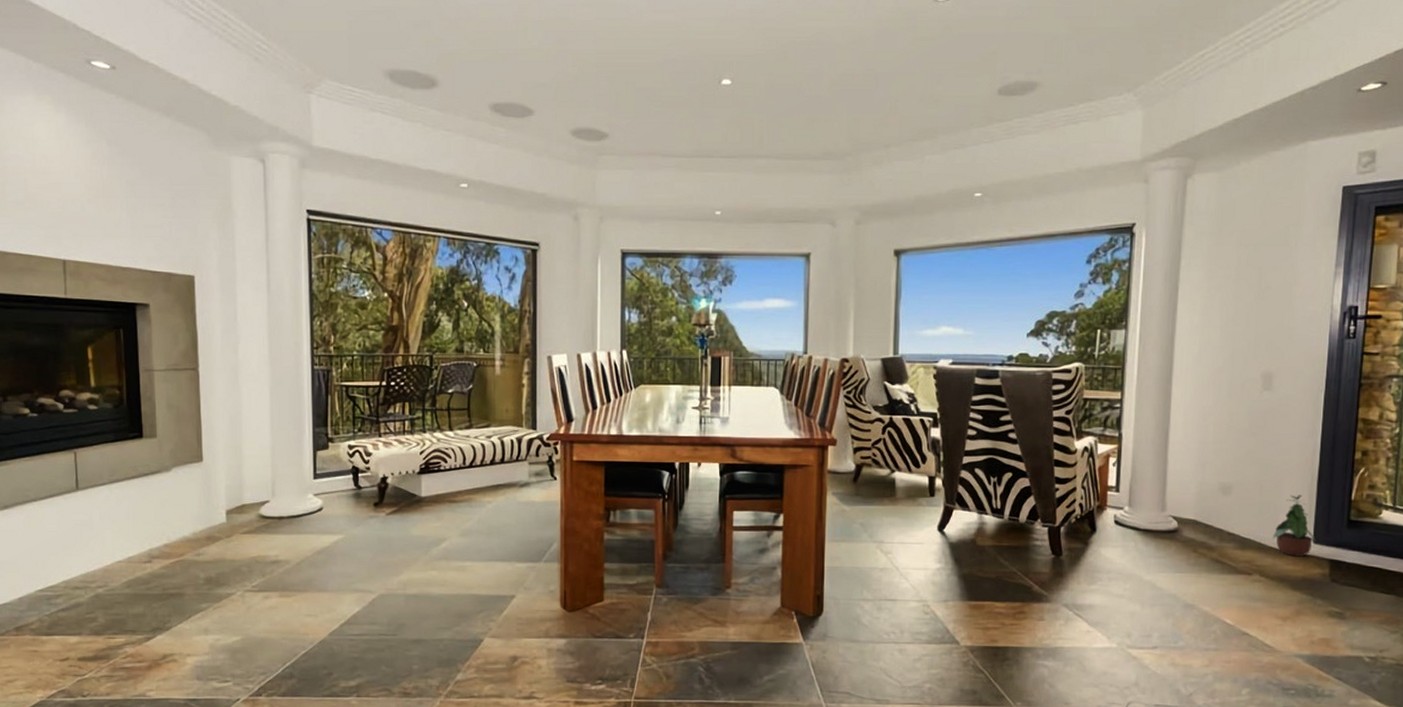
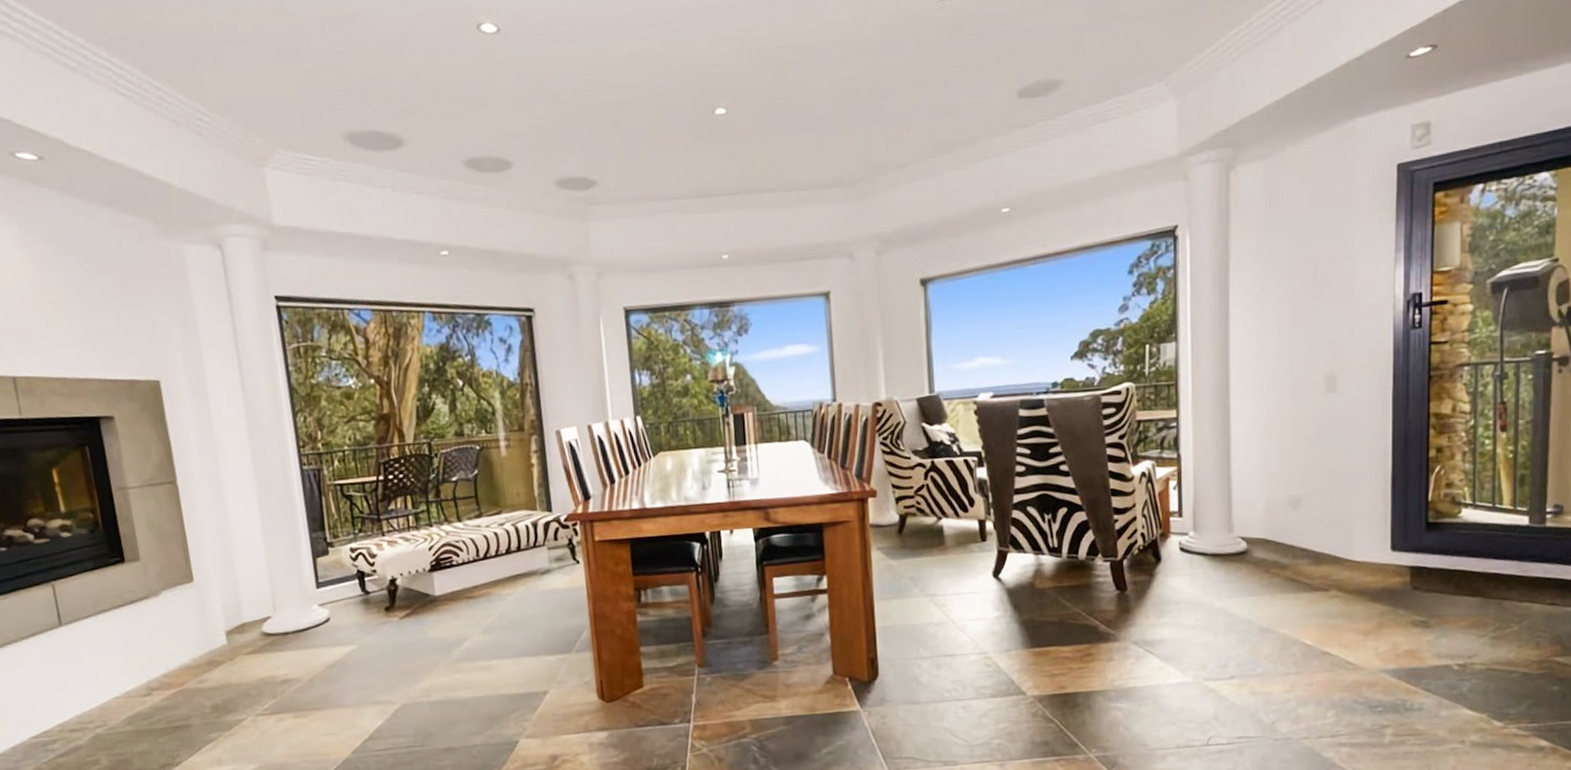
potted plant: present [1273,495,1317,557] -> none [1348,501,1395,567]

